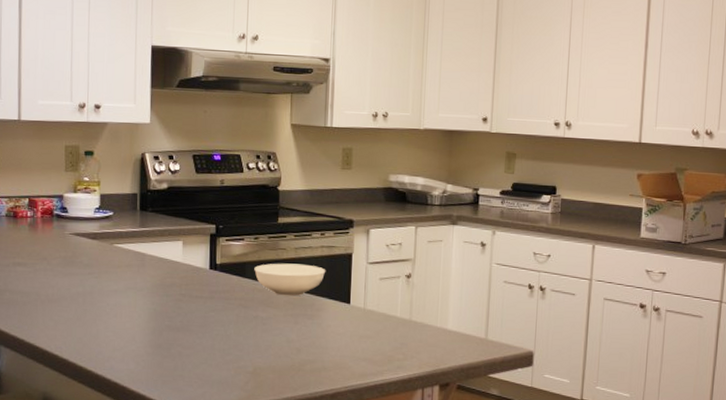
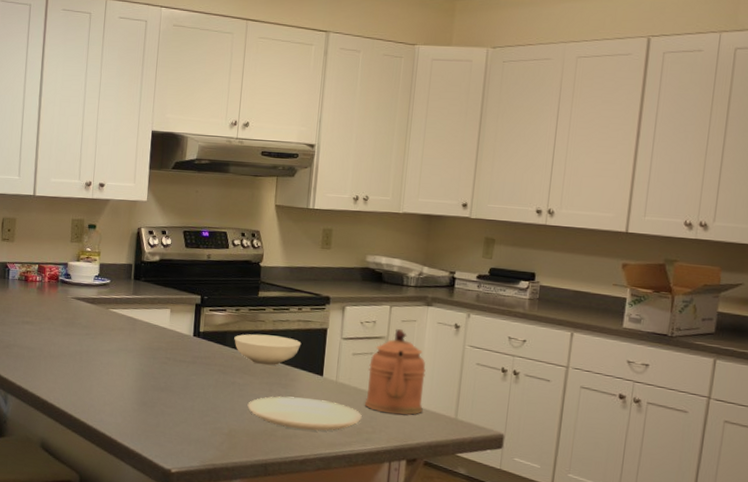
plate: none [272,327,392,362] -> present [247,396,362,431]
coffeepot: none [394,250,454,339] -> present [364,329,426,415]

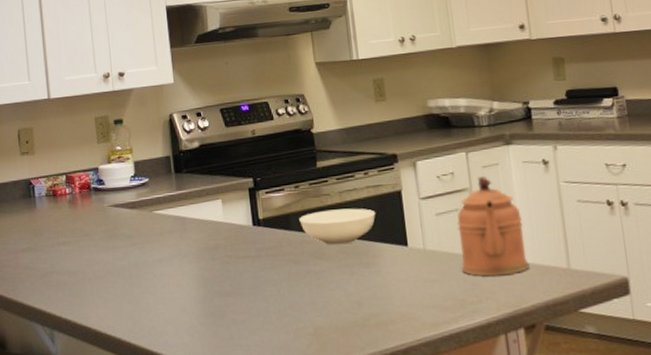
plate: present [247,396,362,431] -> none [329,274,462,314]

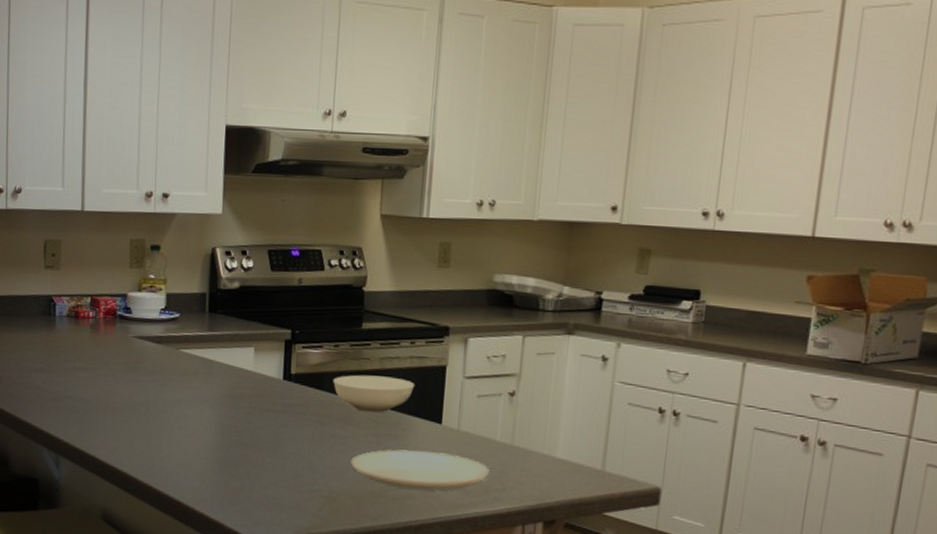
plate: none [329,274,462,314] -> present [350,449,489,490]
coffeepot: present [457,177,529,276] -> none [492,364,567,468]

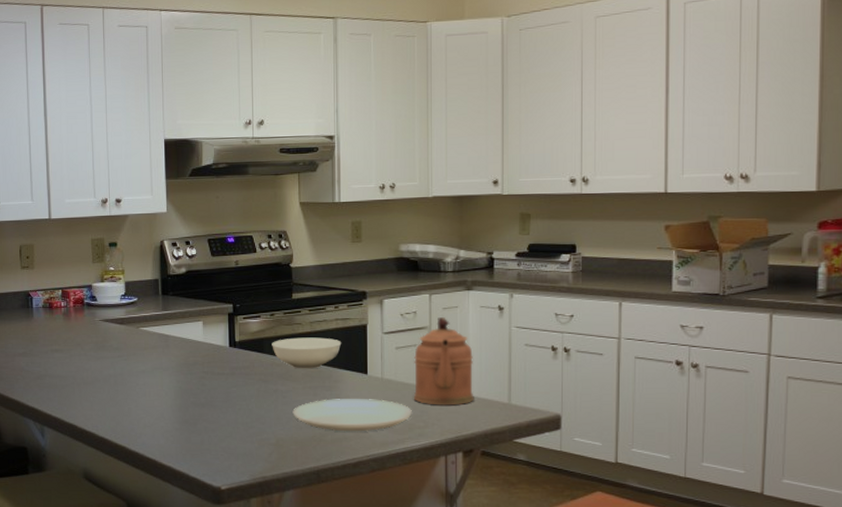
coffeepot: none [492,364,567,468] -> present [413,317,474,406]

